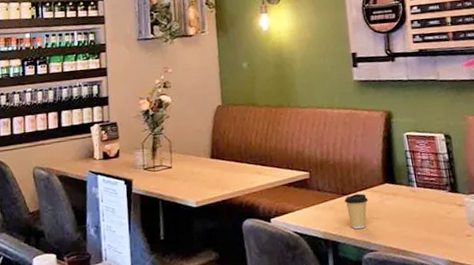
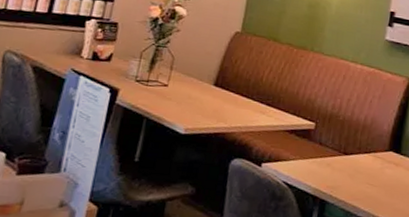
coffee cup: present [344,193,369,229] -> none [343,155,369,193]

